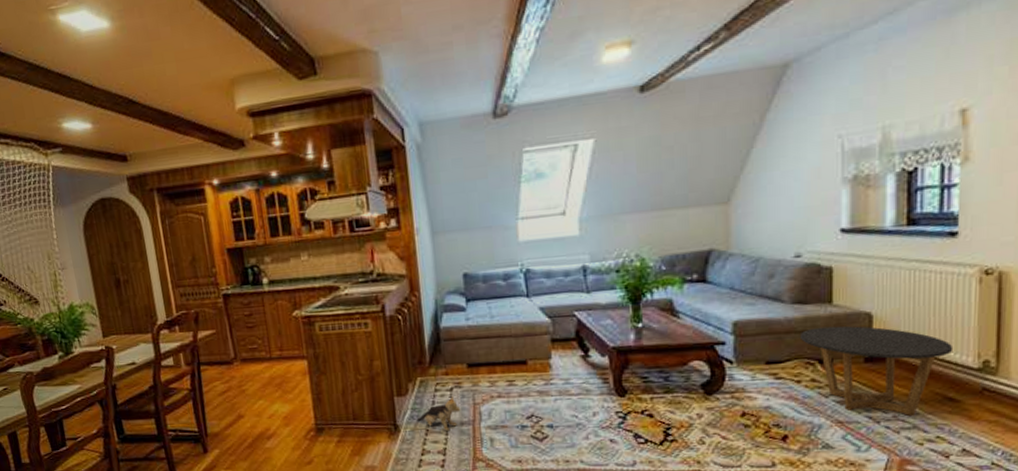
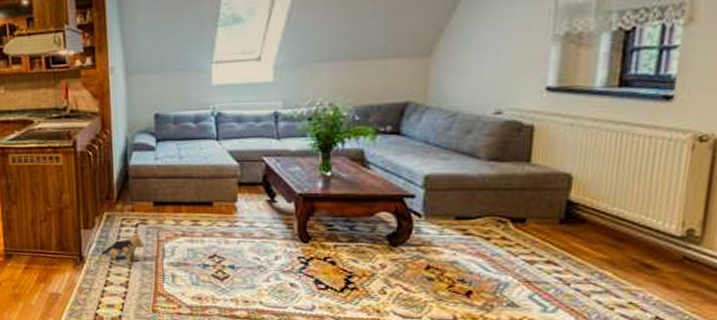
side table: present [801,326,952,417] -> none [494,185,655,281]

